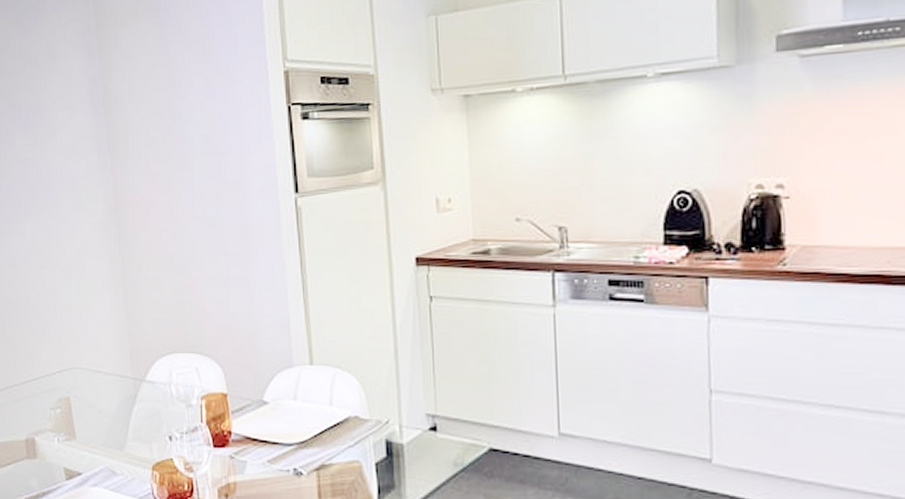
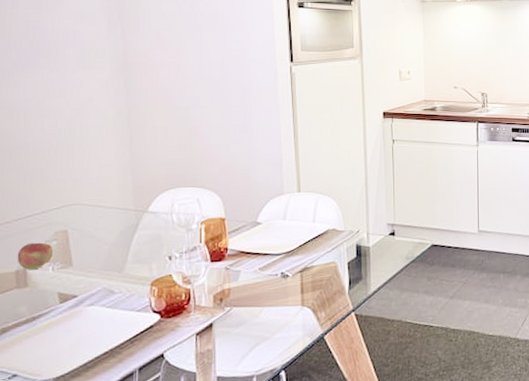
fruit: none [26,409,58,440] -> present [17,242,54,270]

